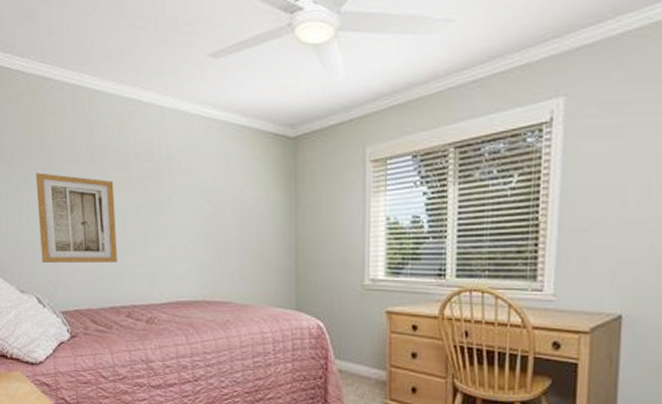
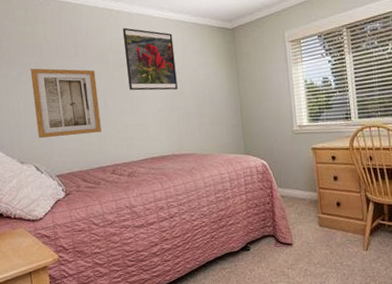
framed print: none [150,127,216,215] -> present [122,28,178,91]

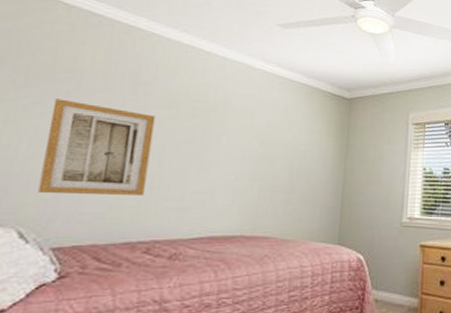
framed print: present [122,28,178,91] -> none [200,73,274,156]

